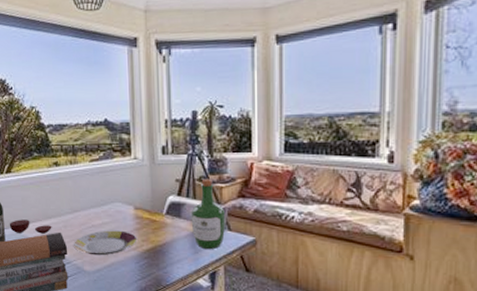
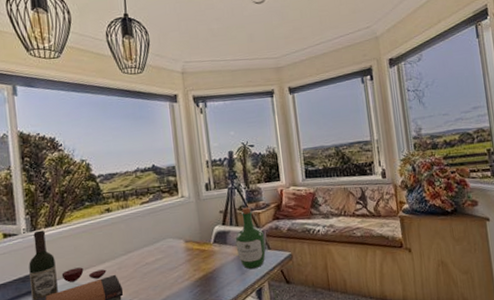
plate: present [73,230,137,256] -> none [128,263,190,292]

